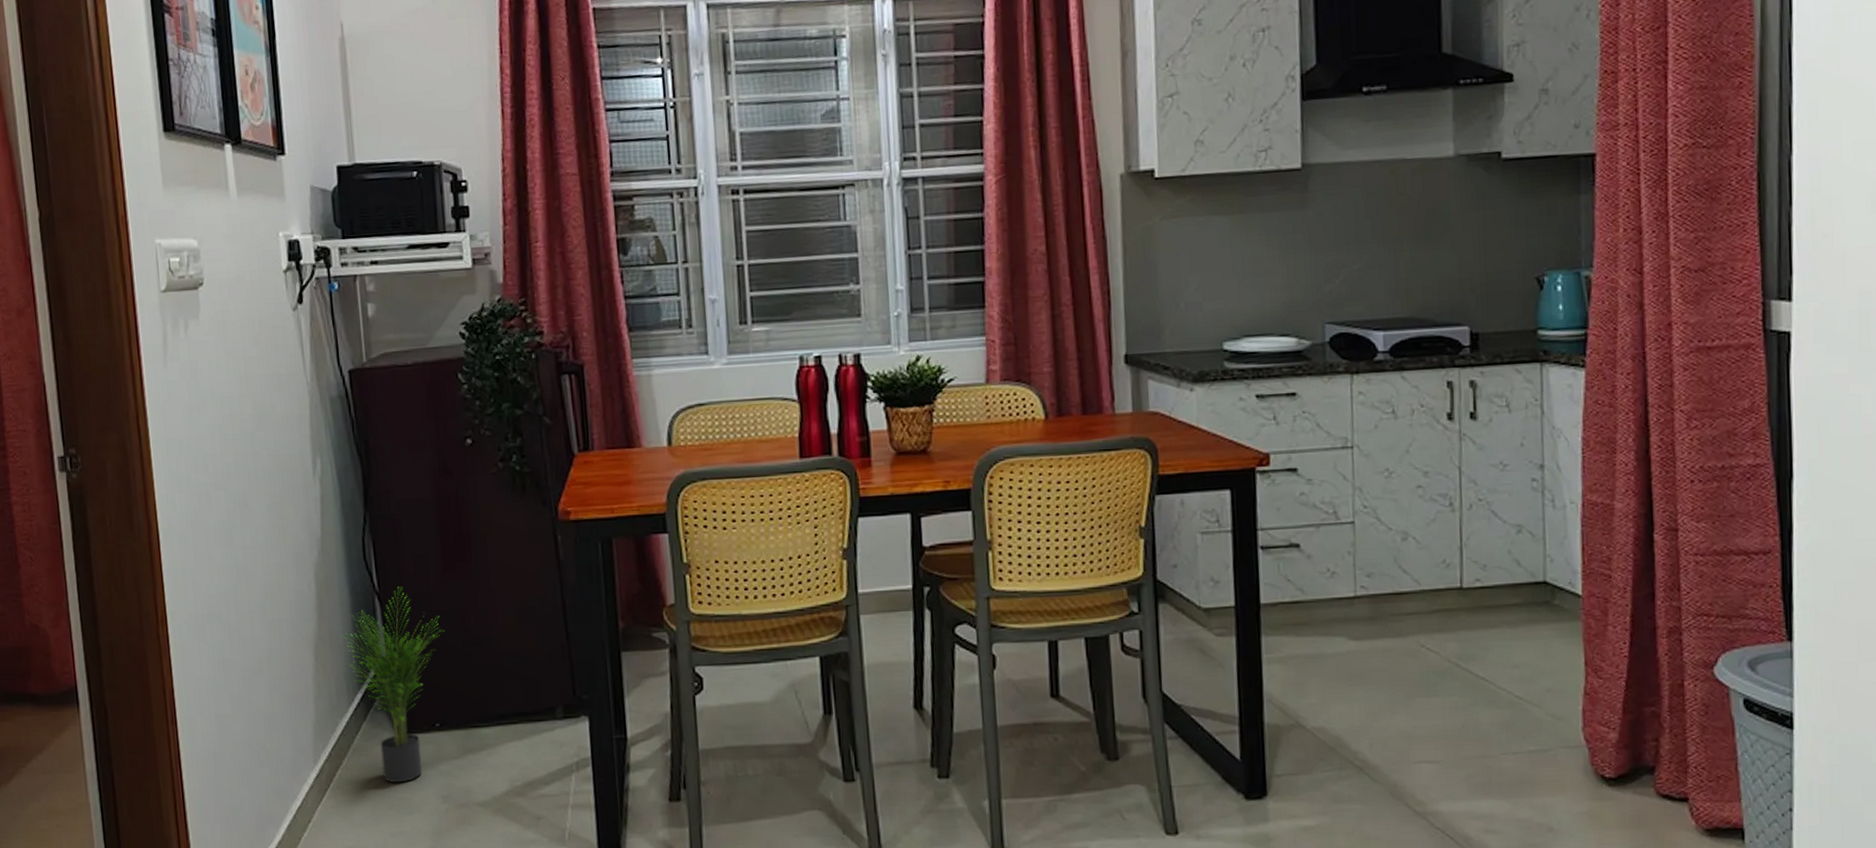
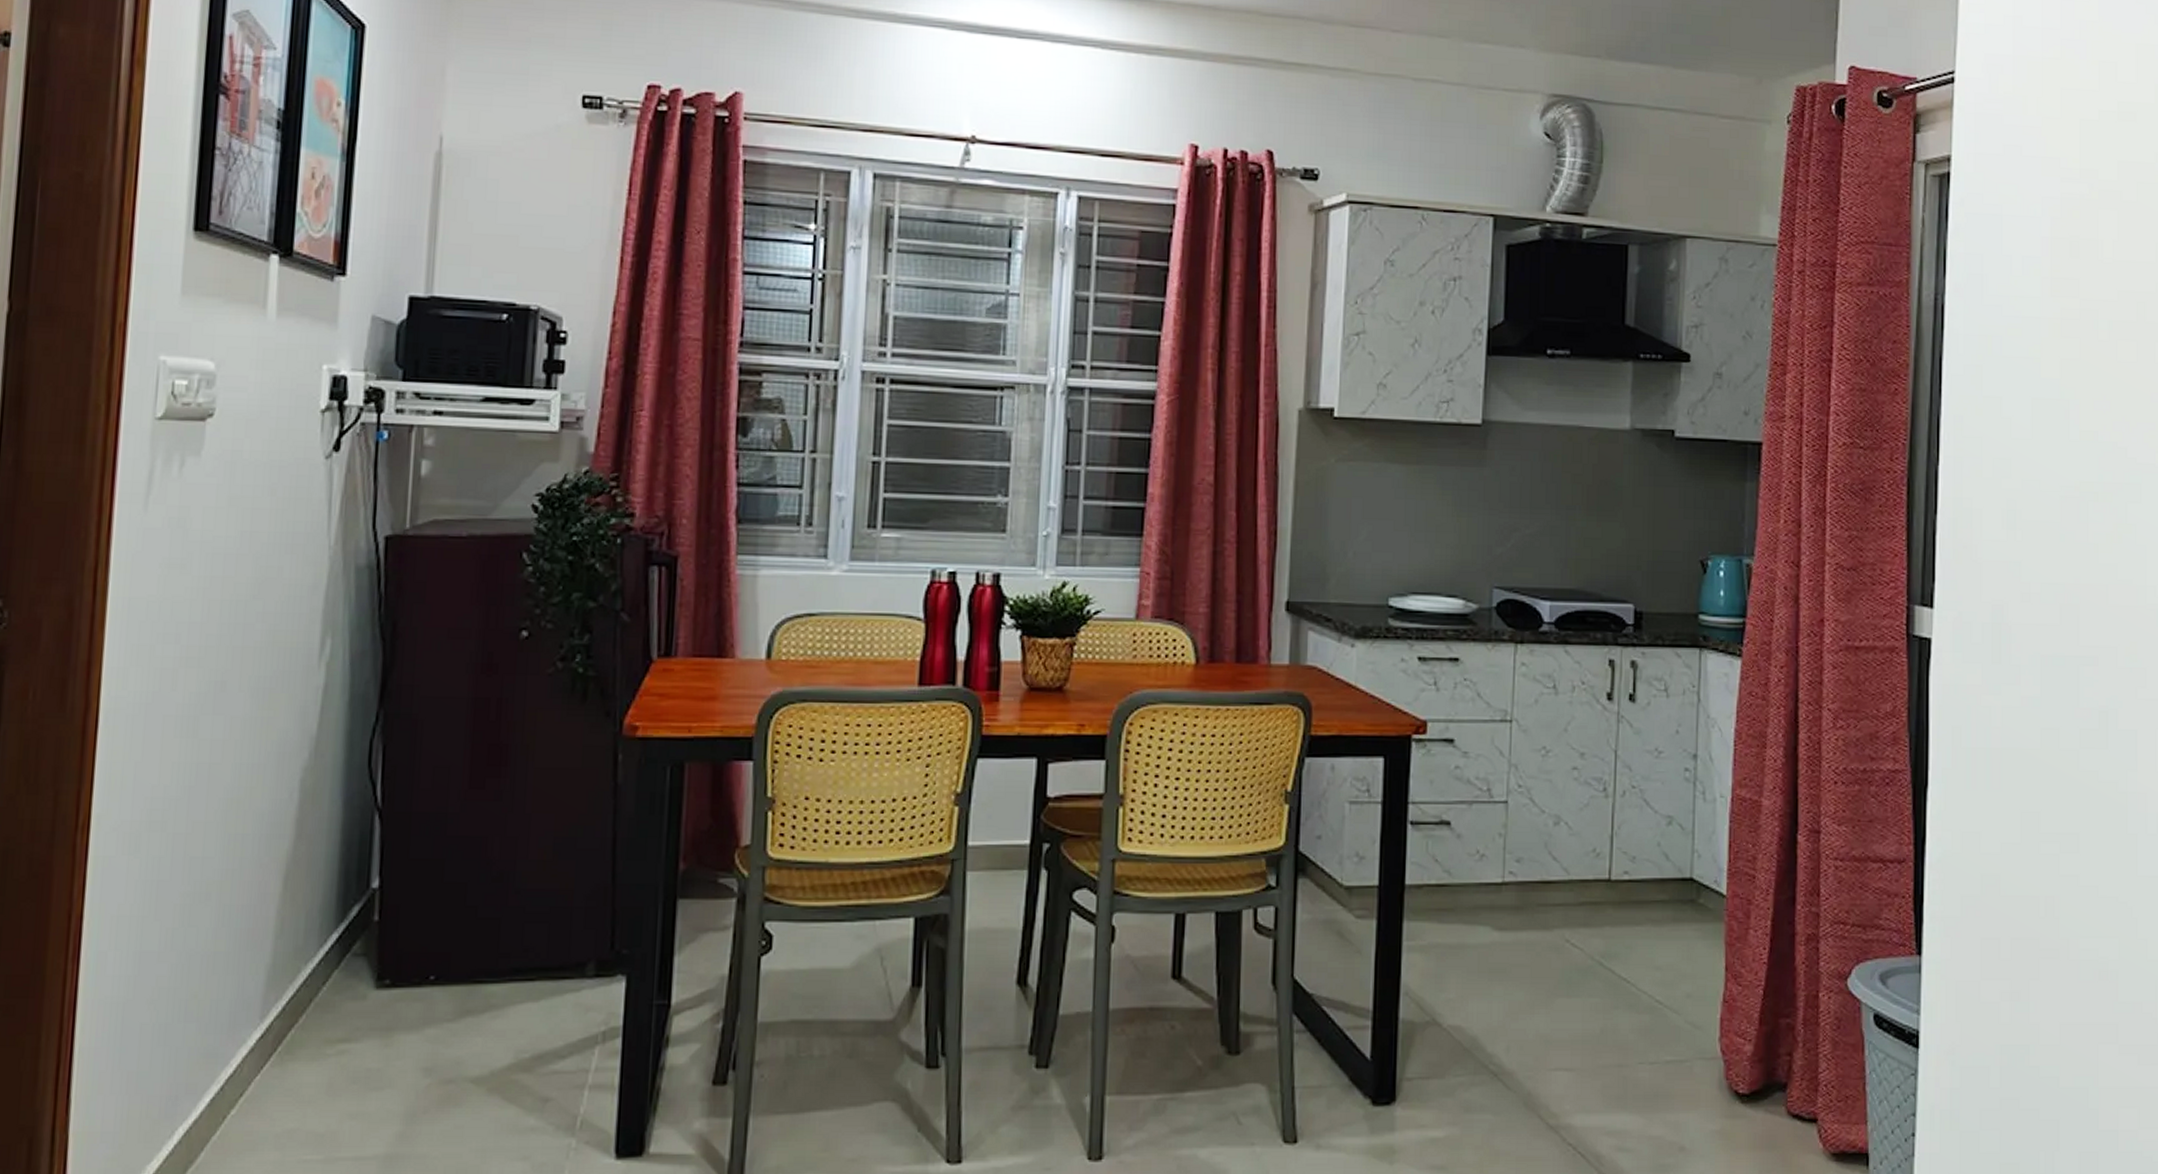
potted plant: present [341,587,444,783] -> none [320,803,458,1050]

